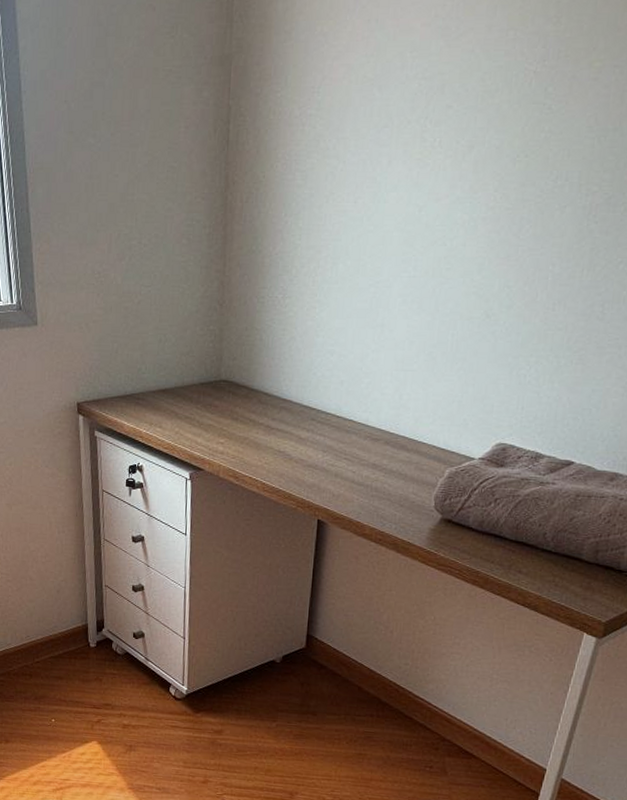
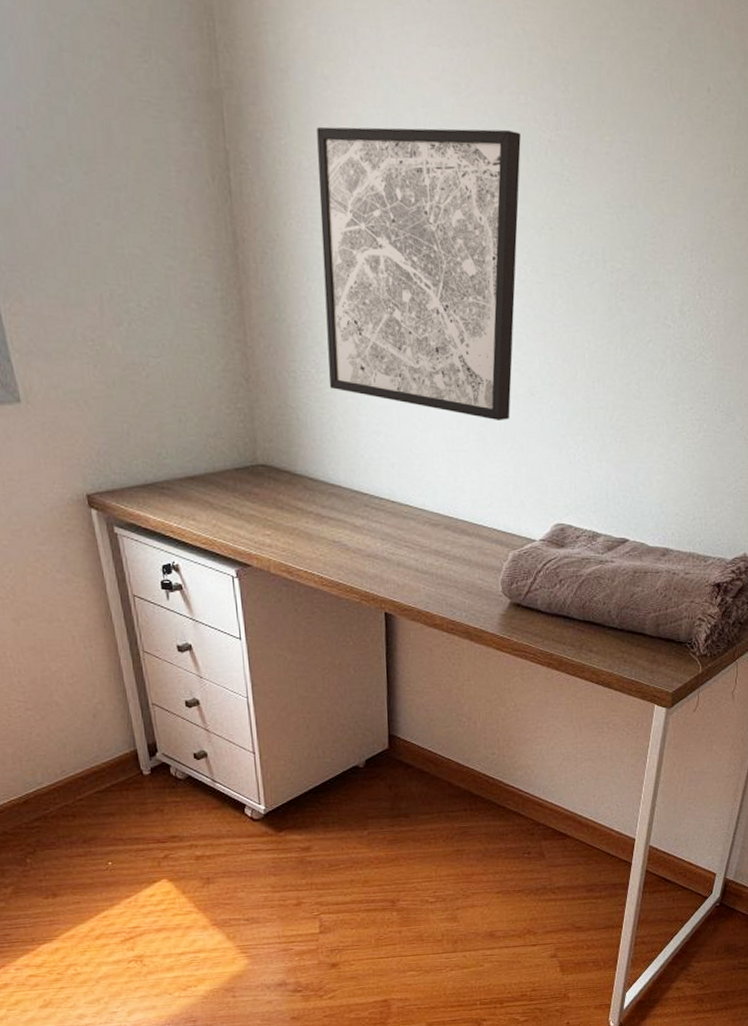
wall art: none [292,65,506,343] -> present [317,126,521,421]

